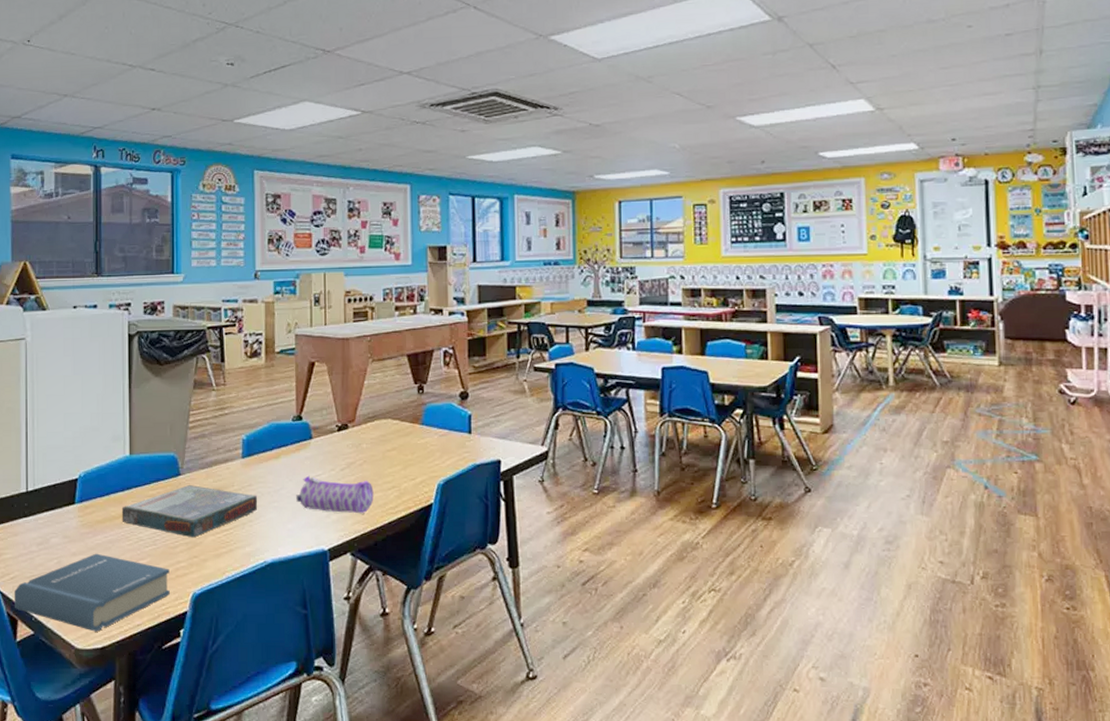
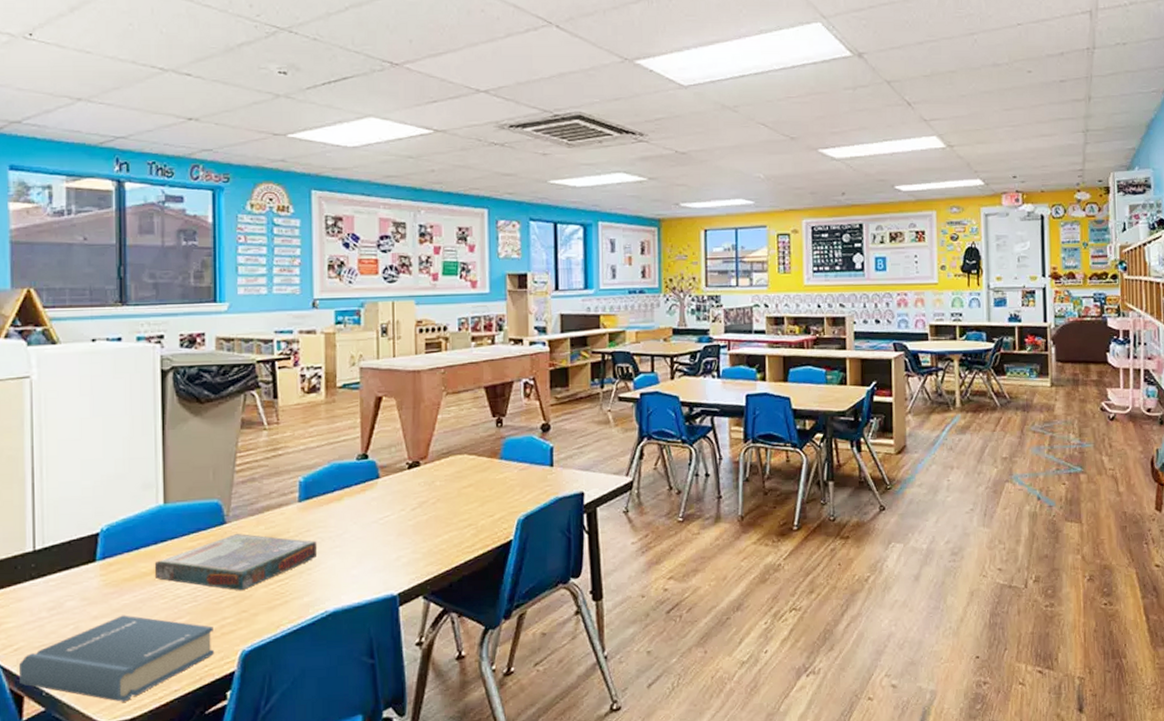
pencil case: present [296,475,374,514] -> none [361,517,448,555]

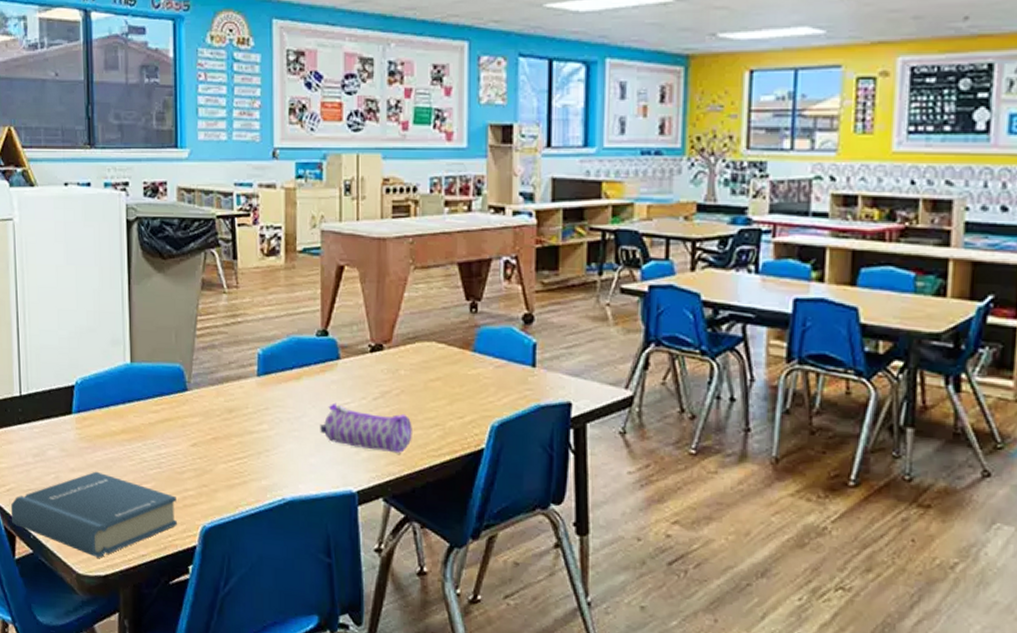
board game: present [154,534,318,591] -> none [122,403,276,464]
pencil case: none [361,517,448,555] -> present [320,402,412,454]

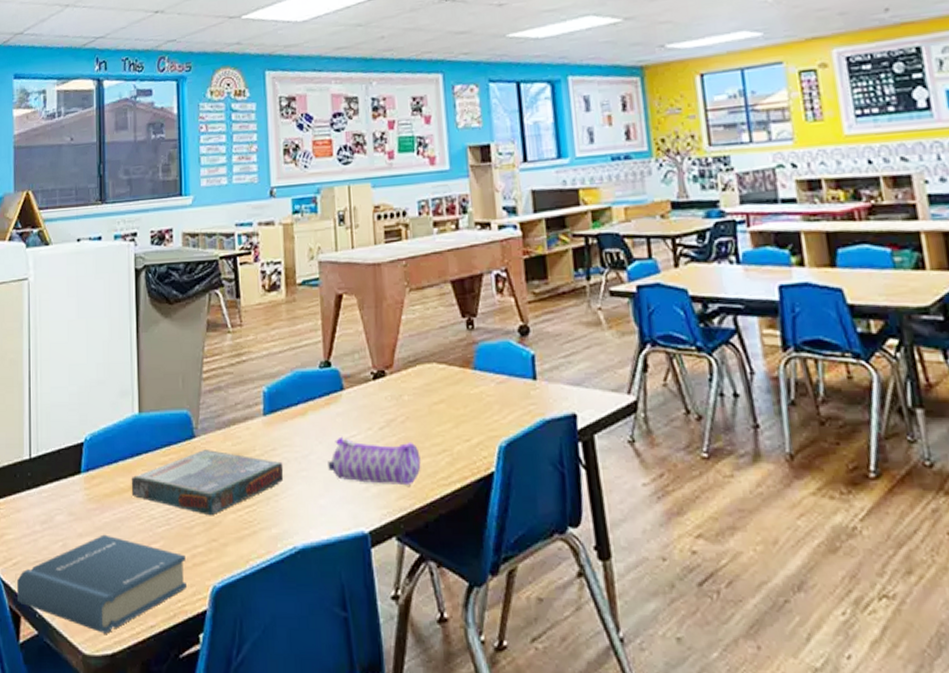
board game: none [122,403,276,464] -> present [131,450,284,516]

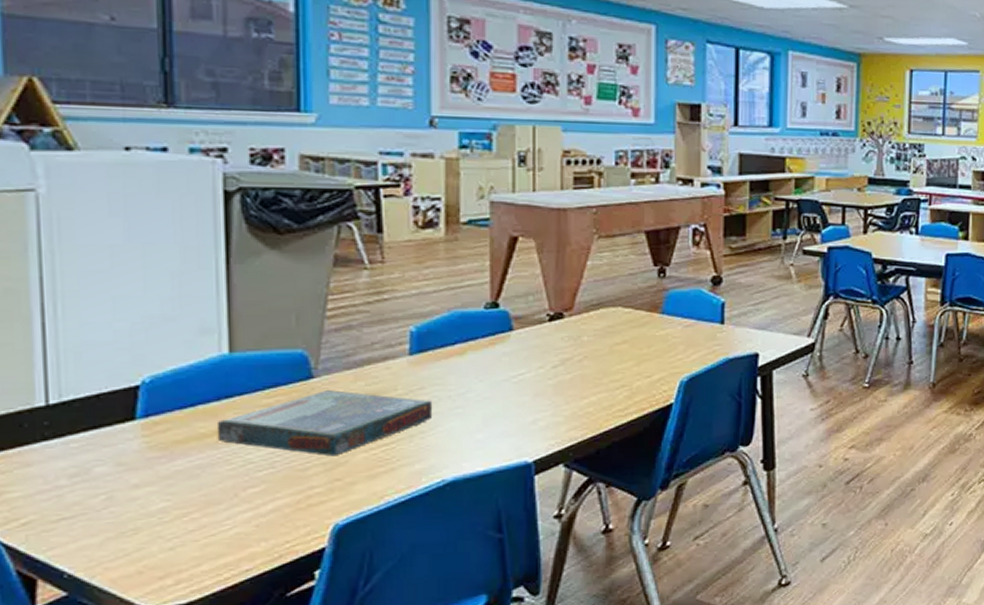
hardback book: present [17,534,186,634] -> none [29,483,298,585]
pencil case: present [328,436,421,486] -> none [489,374,596,419]

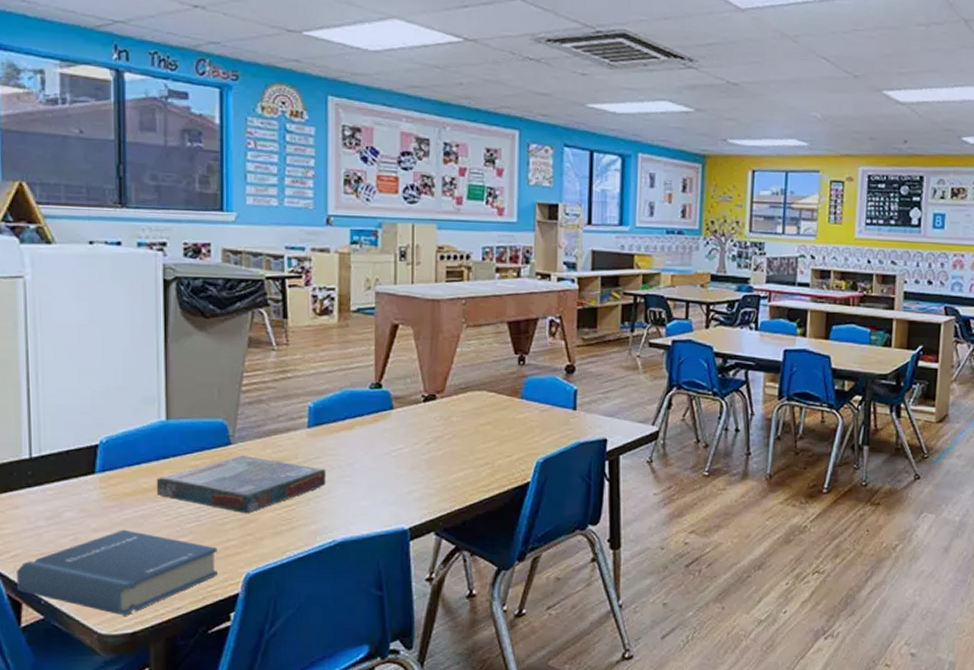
hardback book: none [29,483,298,585] -> present [17,529,218,616]

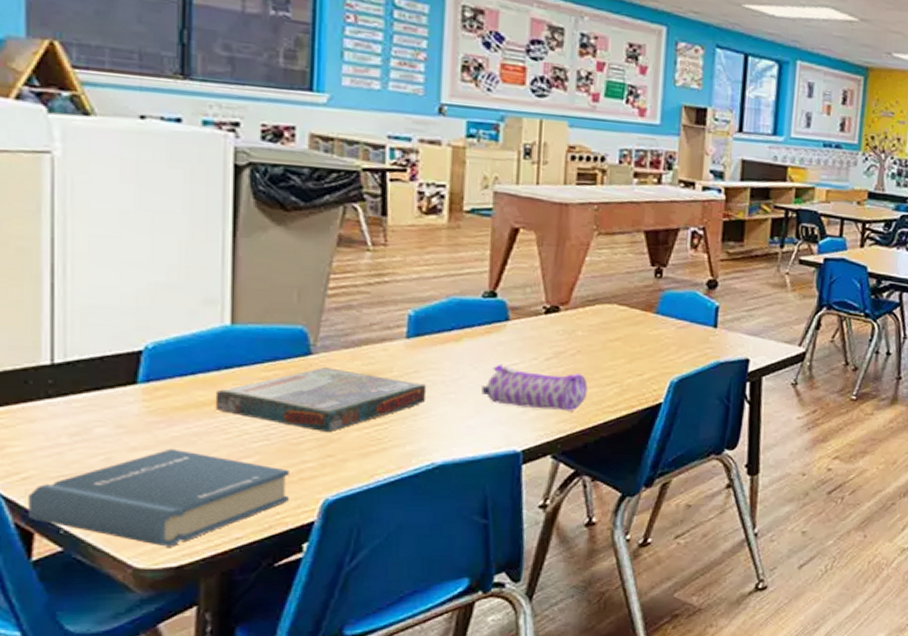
pencil case: none [373,449,463,492] -> present [481,363,588,412]

